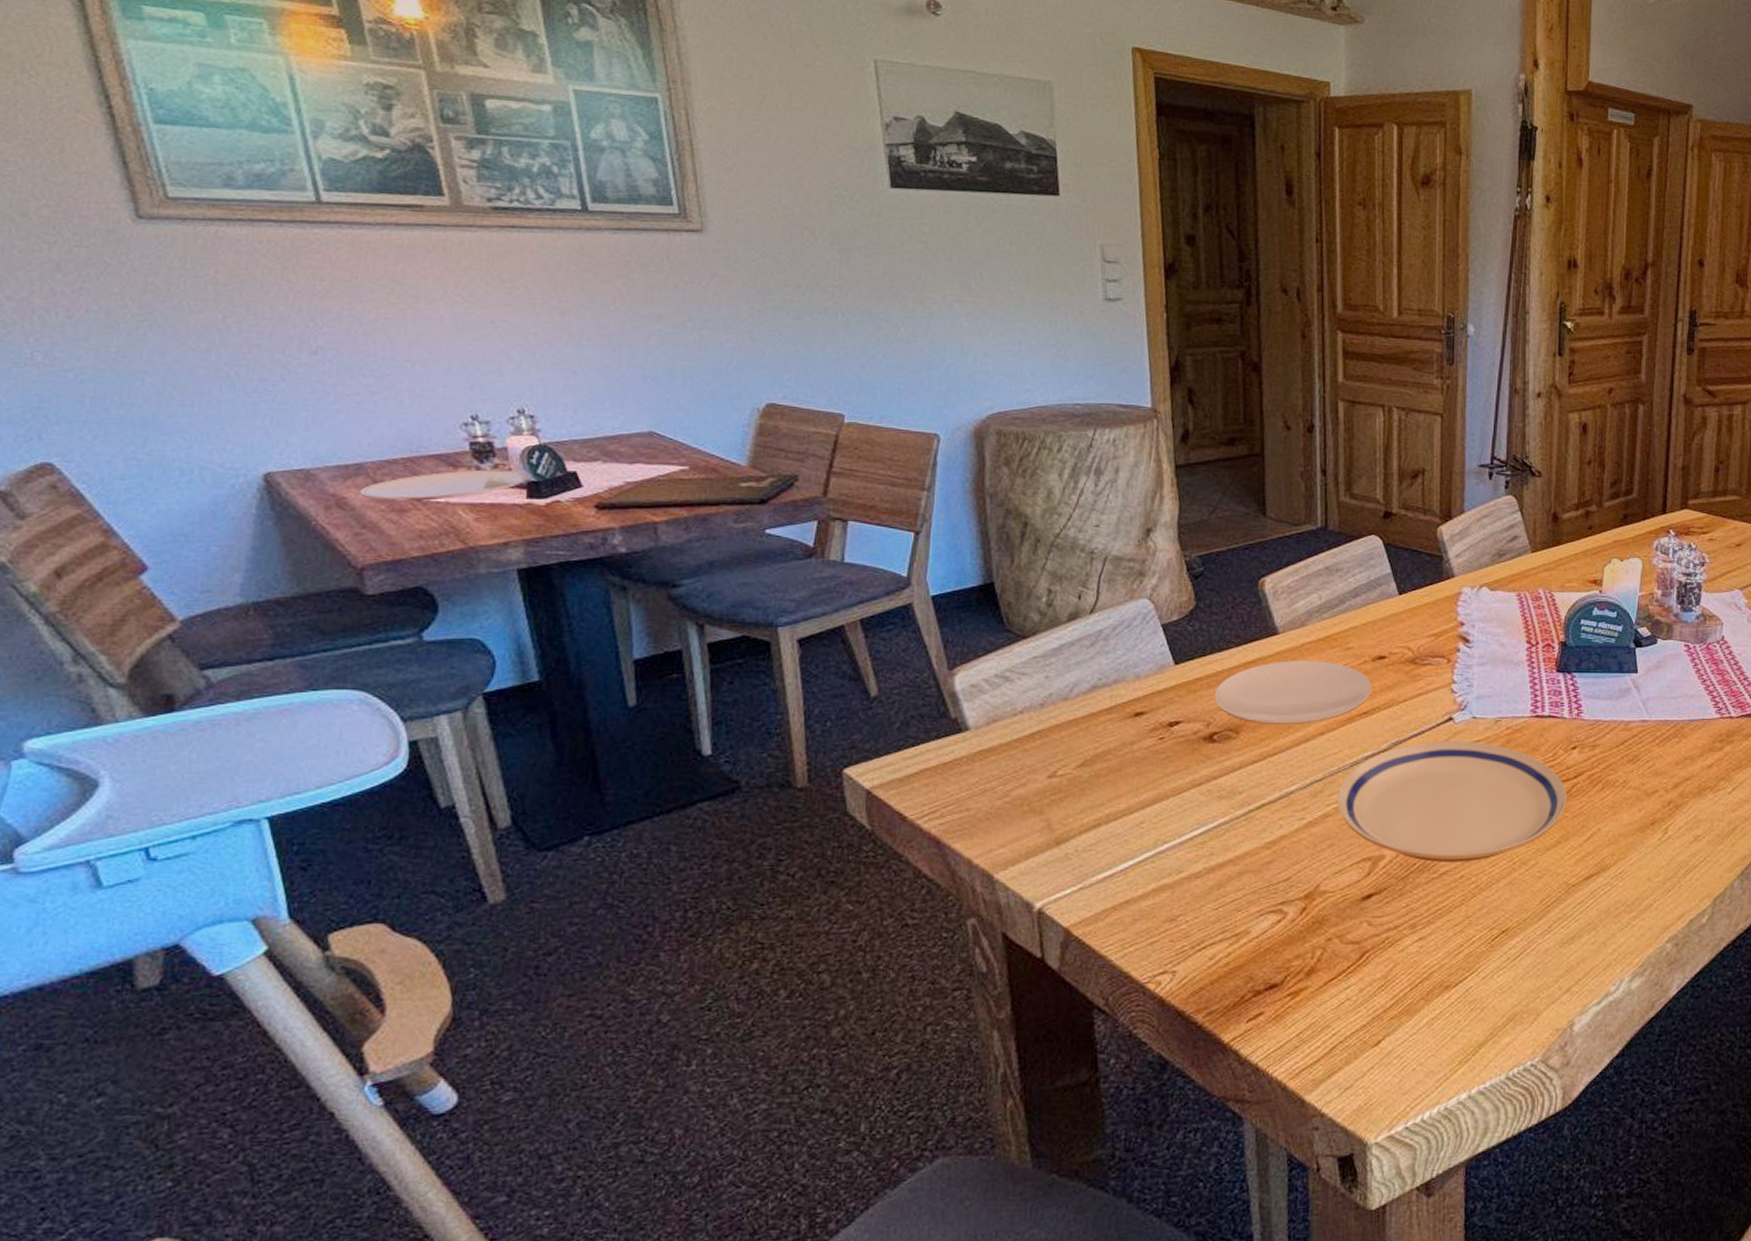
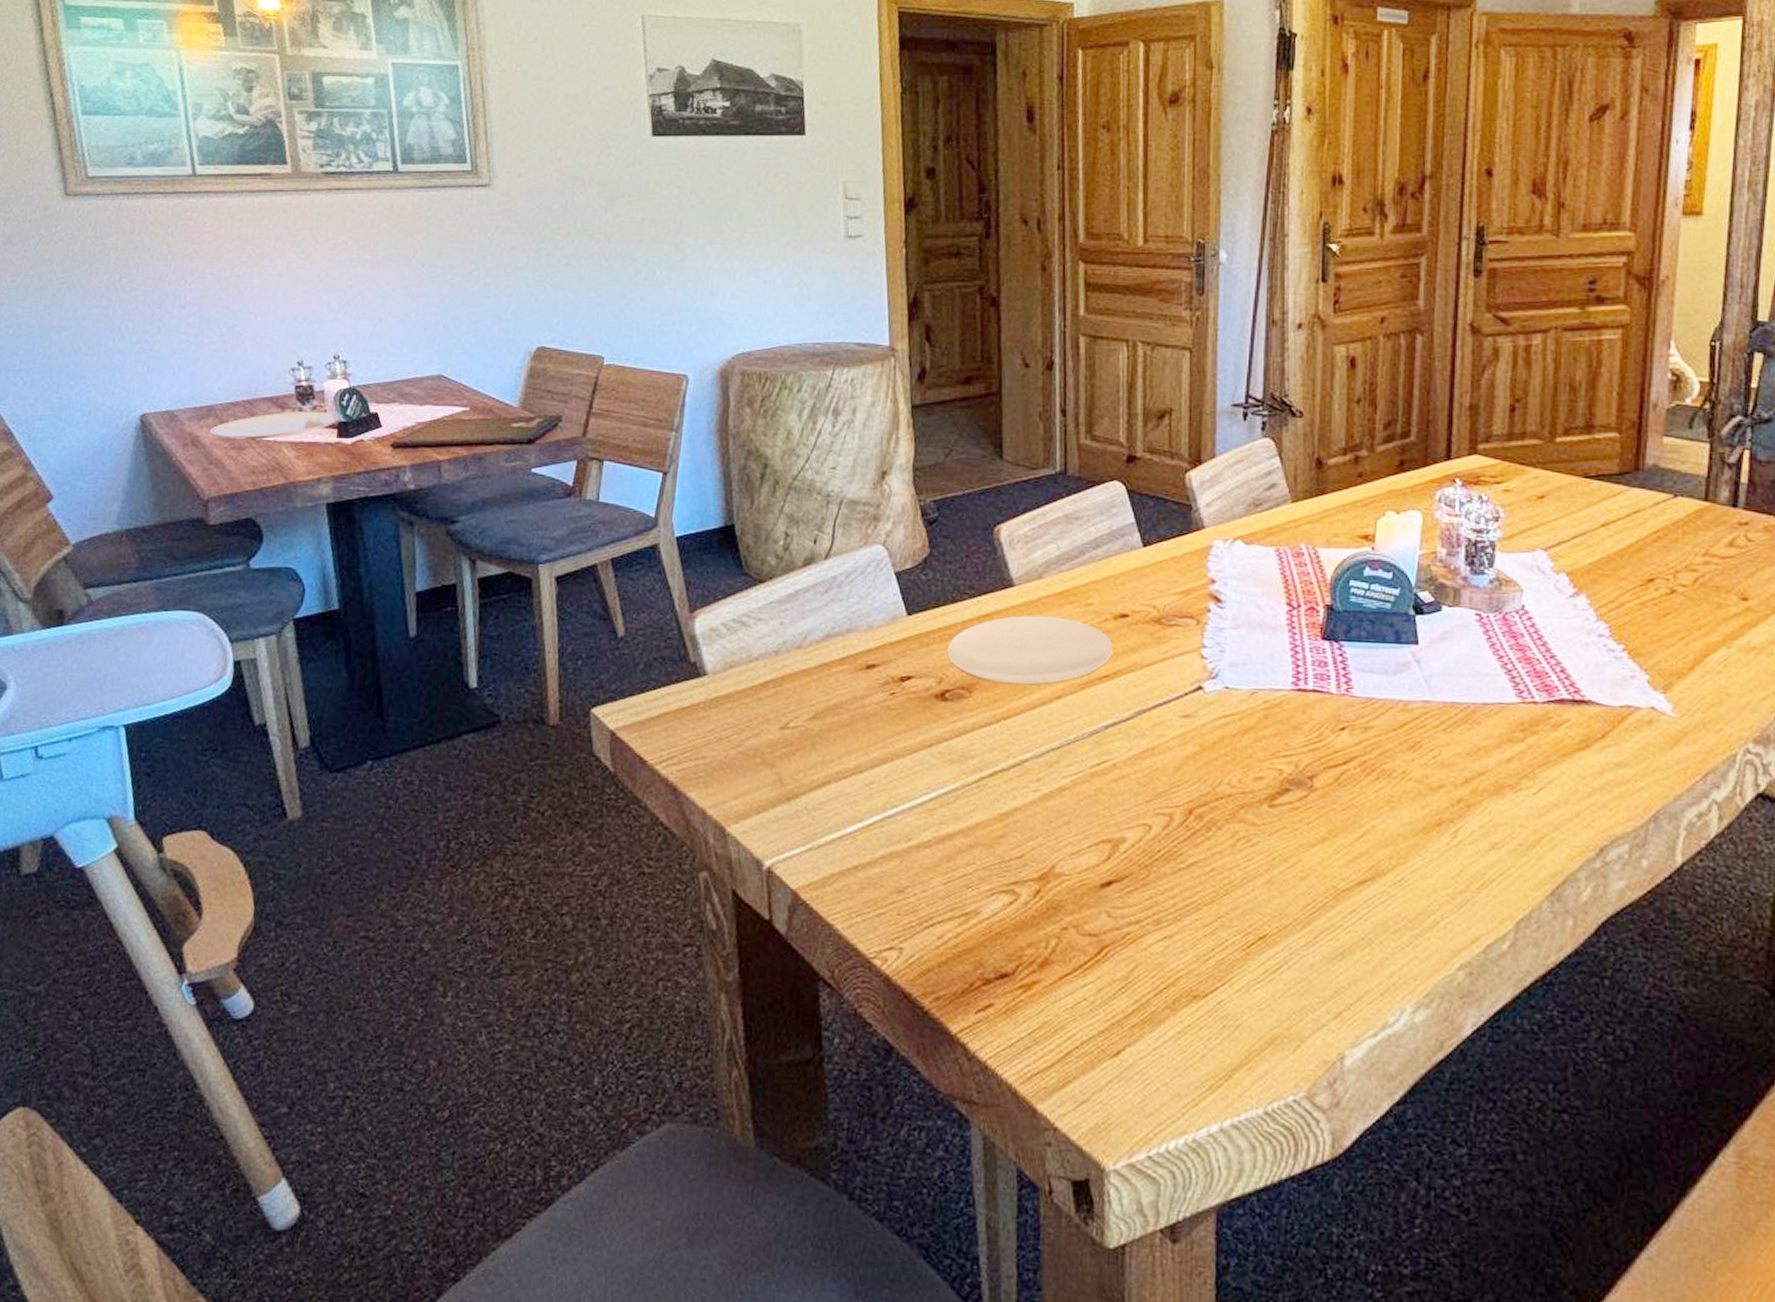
plate: present [1336,740,1566,862] -> none [1074,712,1334,853]

